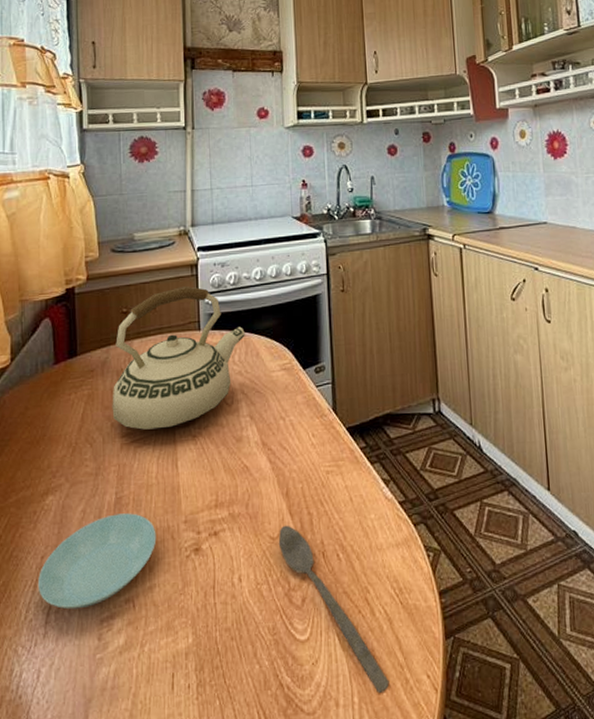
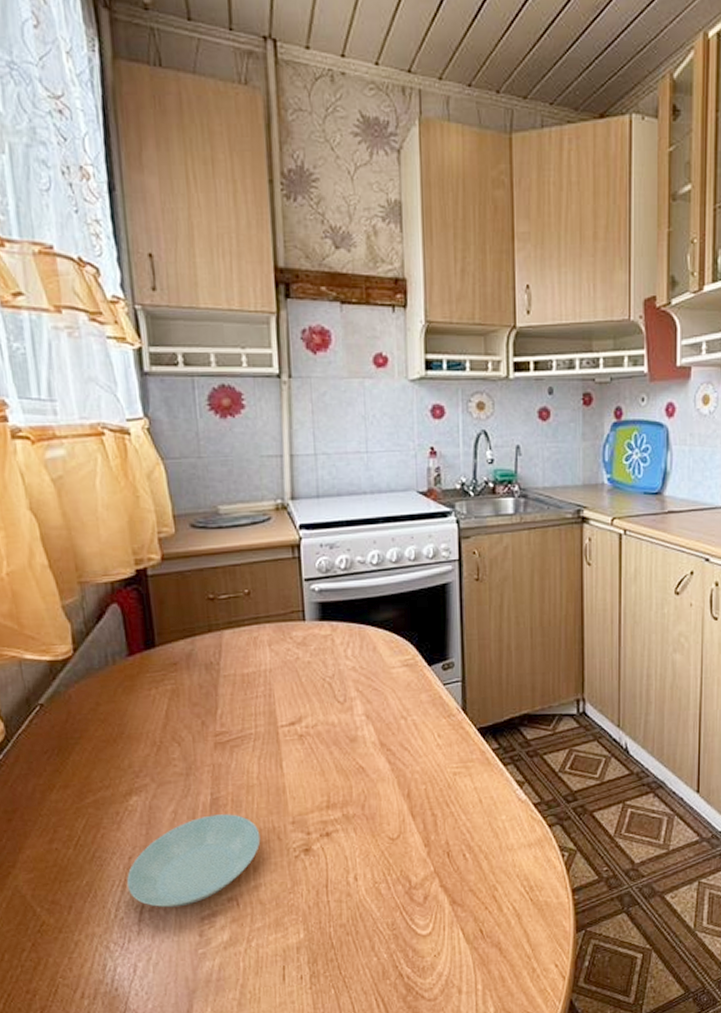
teakettle: present [112,285,245,430] -> none [201,569,359,728]
spoon: present [278,525,389,693] -> none [398,826,515,981]

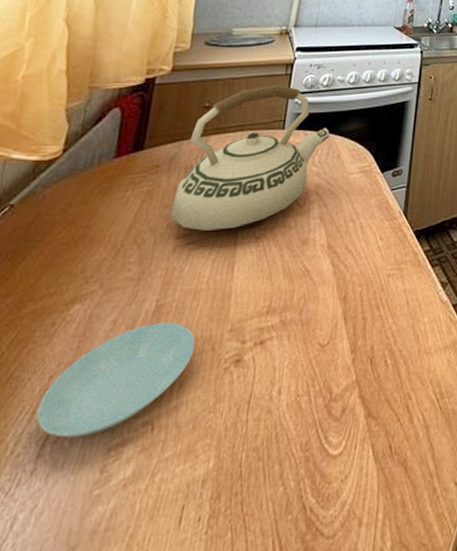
teakettle: none [201,569,359,728] -> present [171,84,330,231]

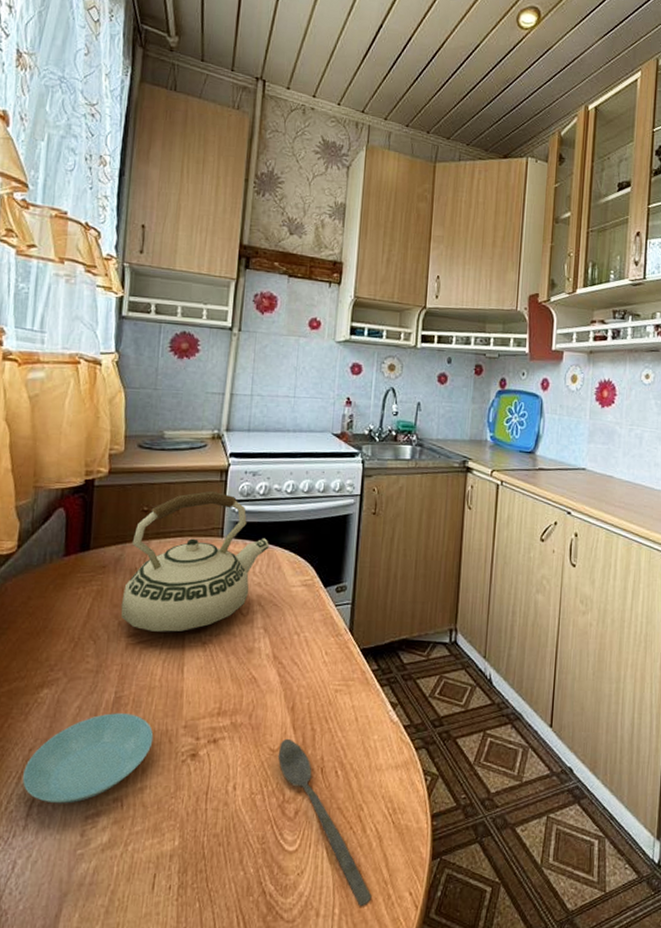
spoon: none [326,331,417,506] -> present [277,738,372,906]

